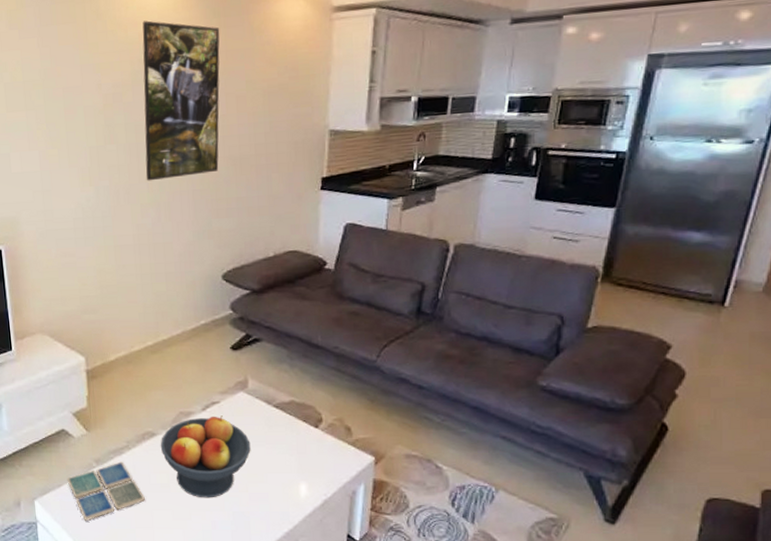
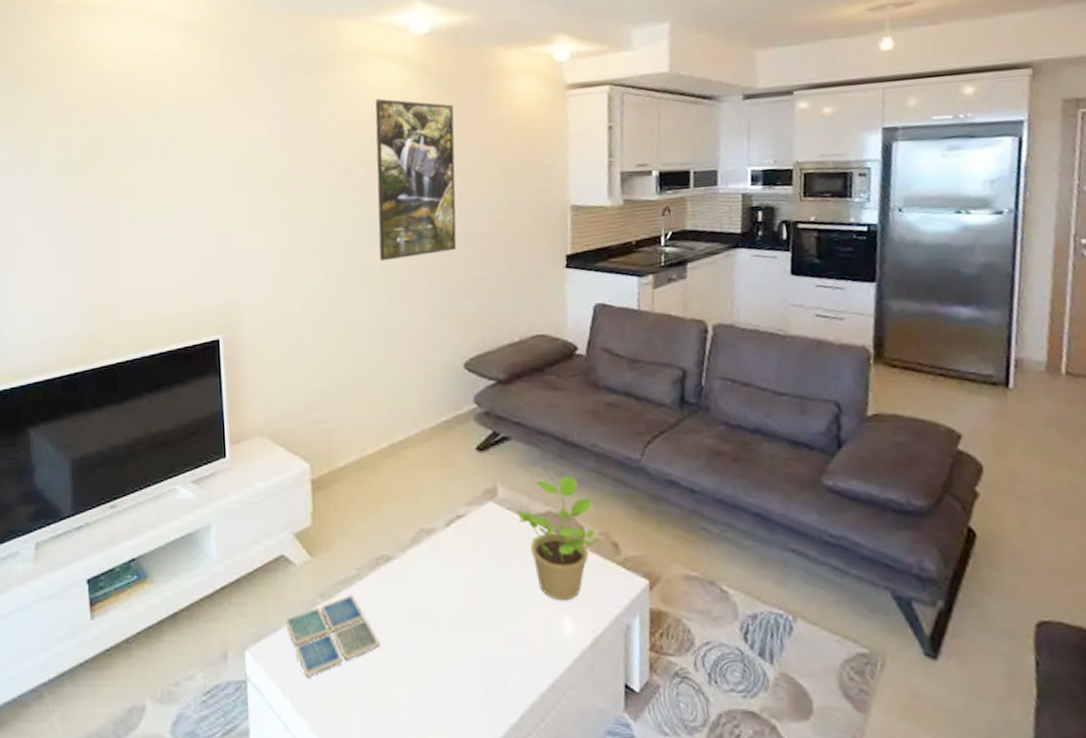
fruit bowl: present [160,415,251,498] -> none [397,532,504,641]
potted plant: none [264,372,331,471] -> present [517,475,595,601]

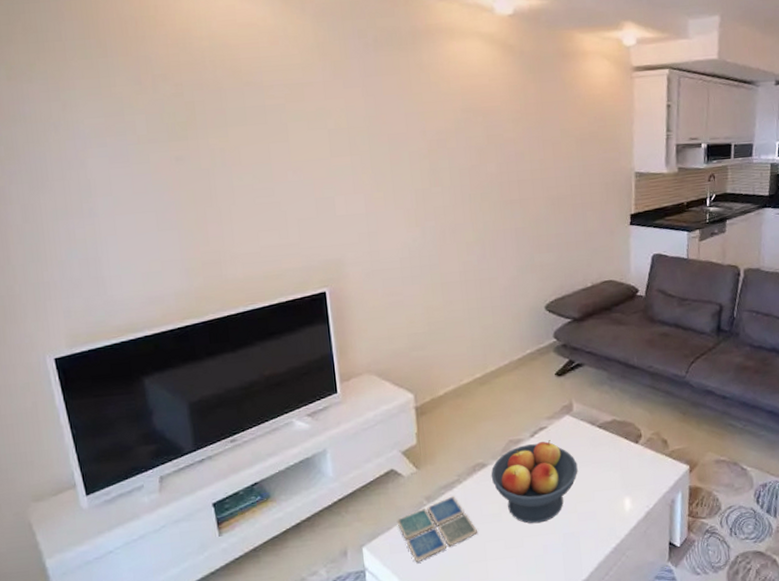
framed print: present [375,98,457,262] -> none [464,74,539,221]
fruit bowl: none [397,532,504,641] -> present [491,440,578,524]
potted plant: present [517,475,595,601] -> none [589,391,649,487]

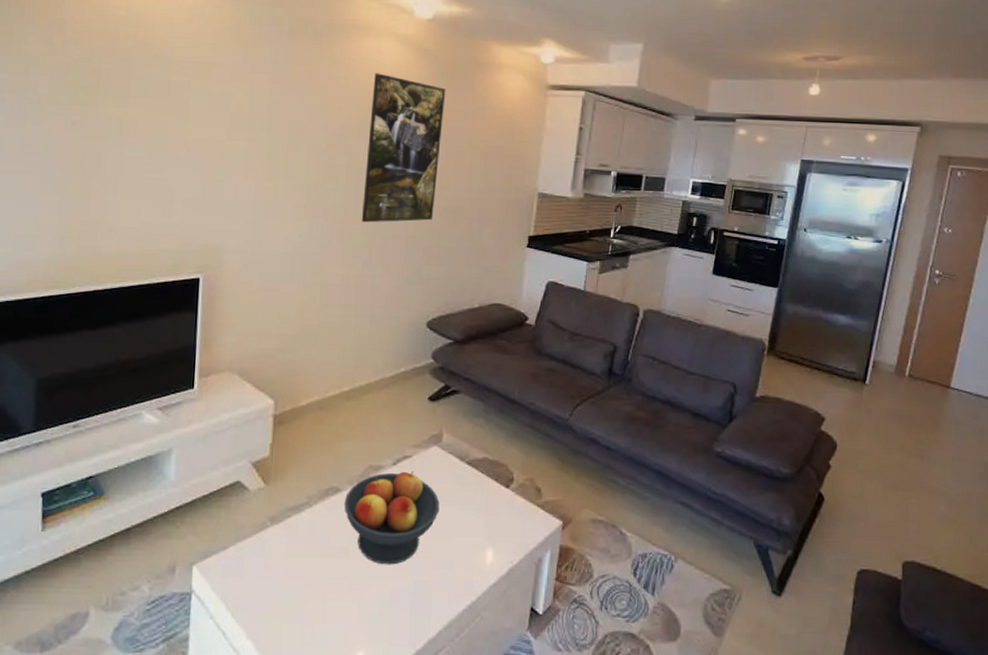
drink coaster: present [396,496,477,563] -> none [234,520,320,592]
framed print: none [464,74,539,221] -> present [361,73,446,223]

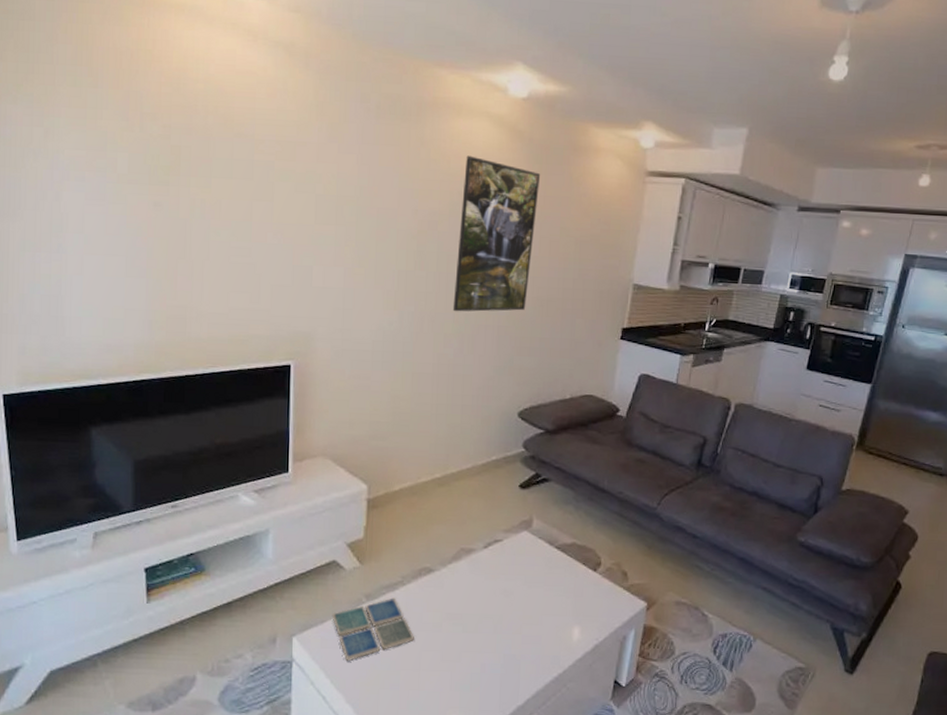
drink coaster: none [234,520,320,592] -> present [332,598,414,662]
fruit bowl: present [344,471,440,565] -> none [436,554,529,640]

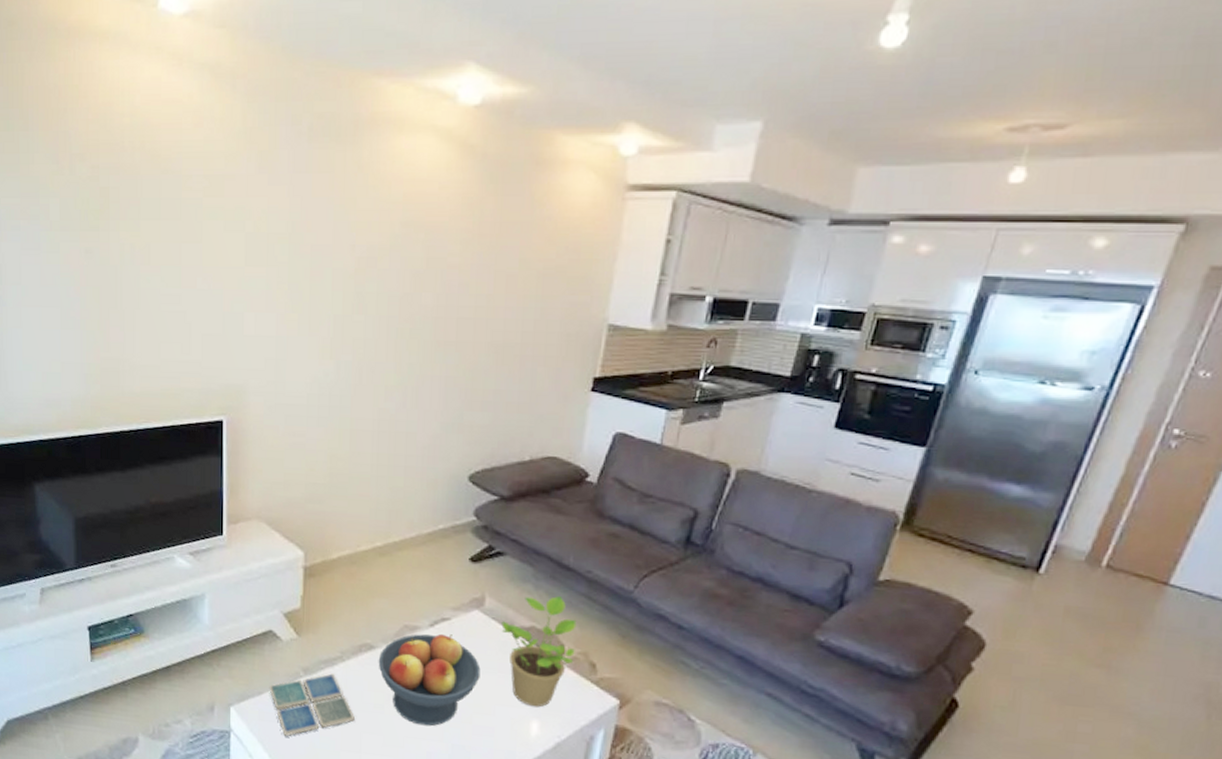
fruit bowl: none [436,554,529,640] -> present [378,634,481,726]
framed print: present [452,155,541,312] -> none [394,179,496,361]
potted plant: none [547,515,611,615] -> present [501,596,577,707]

